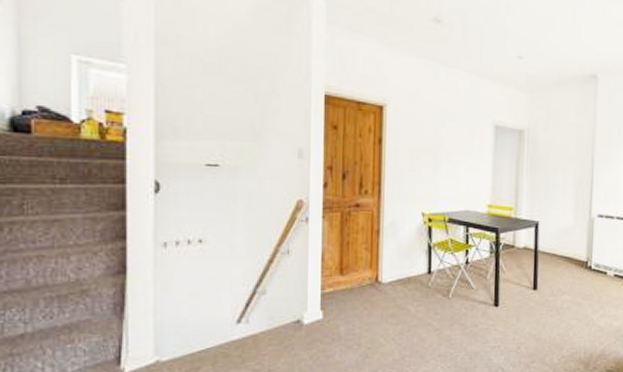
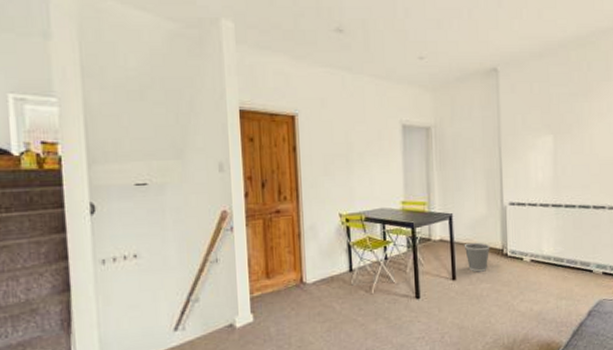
wastebasket: none [548,252,575,283] -> present [464,242,490,272]

